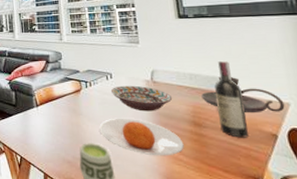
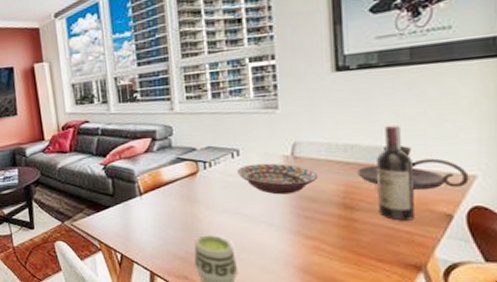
plate: present [99,118,184,156] -> none [220,203,328,247]

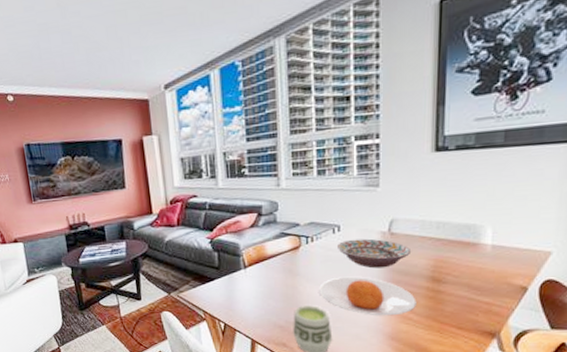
plate: none [220,203,328,247] -> present [319,276,417,316]
candle holder: present [357,145,469,190] -> none [447,223,546,264]
wine bottle: present [377,124,416,221] -> none [463,204,497,293]

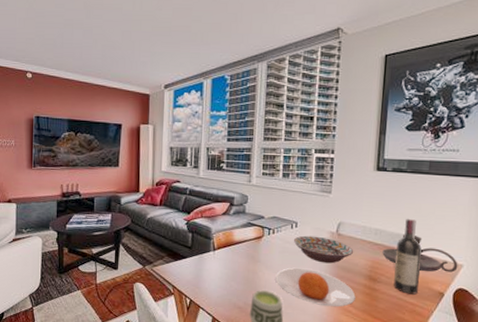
candle holder: none [447,223,546,264] -> present [382,234,458,273]
wine bottle: none [463,204,497,293] -> present [393,218,422,295]

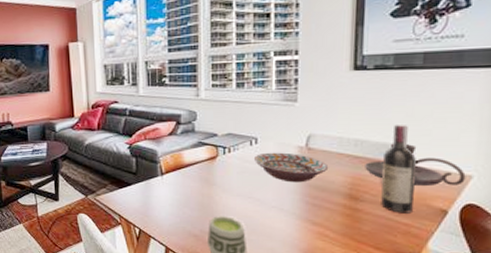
plate: present [275,267,356,307] -> none [235,189,333,232]

